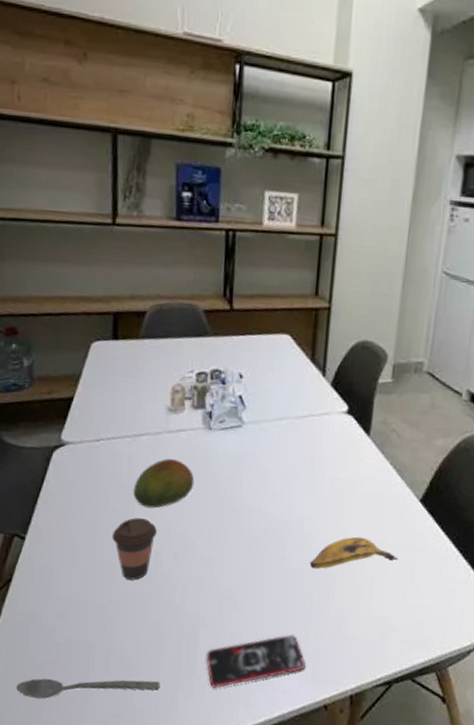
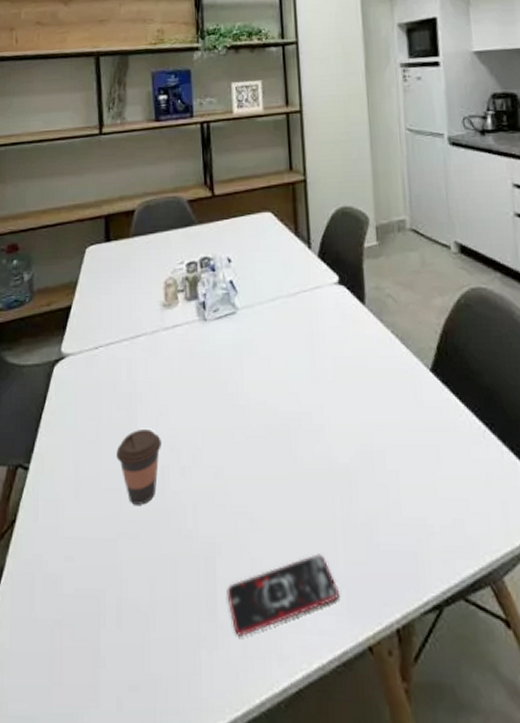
spoon: present [16,678,160,699] -> none [22,633,179,673]
fruit: present [133,458,195,509] -> none [134,358,195,416]
banana: present [309,536,398,569] -> none [325,421,419,467]

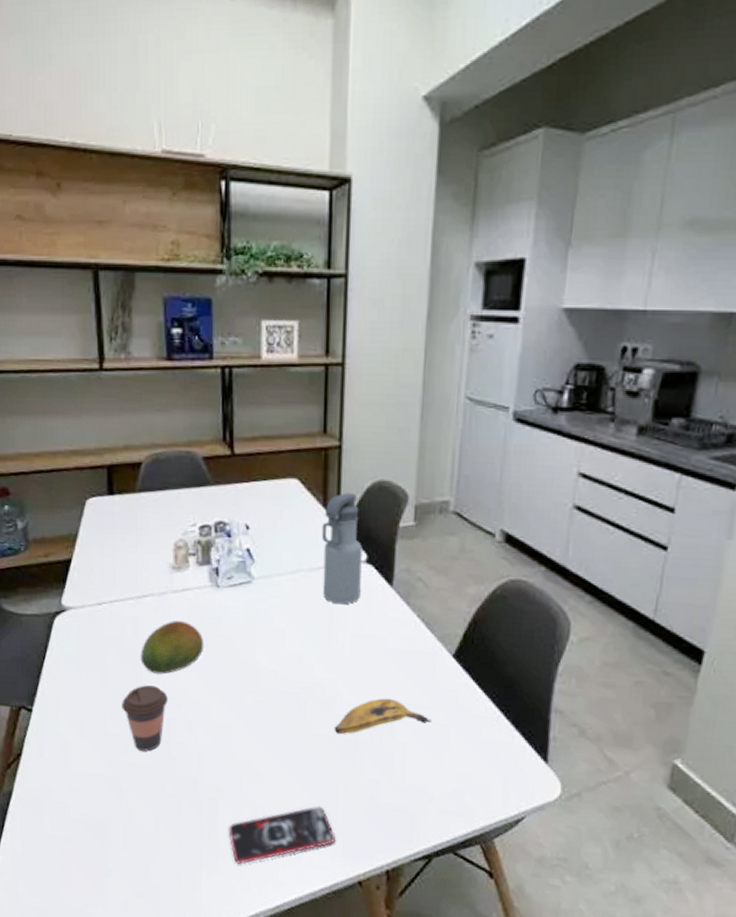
fruit: none [134,358,195,416] -> present [140,620,204,675]
water bottle: none [295,220,337,327] -> present [321,492,362,605]
banana: none [325,421,419,467] -> present [334,698,431,735]

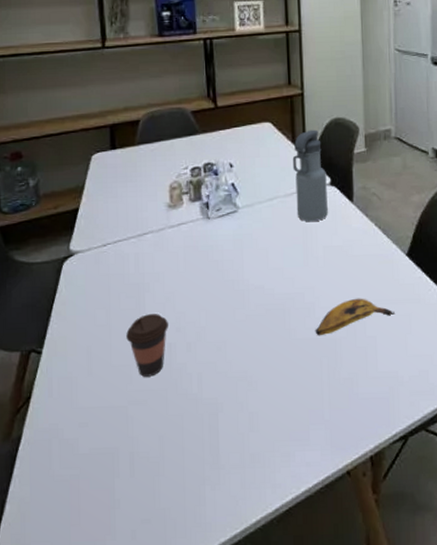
fruit: present [140,620,204,675] -> none [142,252,199,303]
smartphone: present [228,806,337,864] -> none [228,405,325,473]

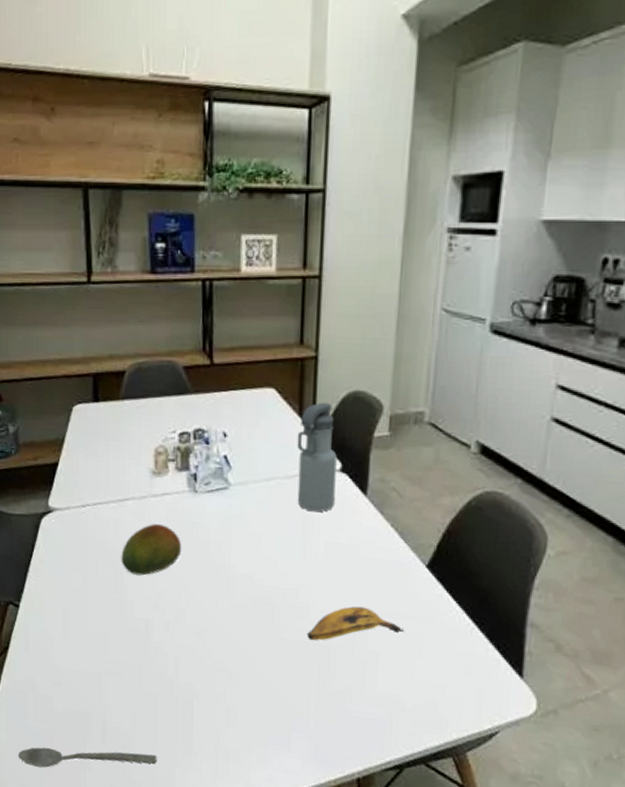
spoon: none [43,476,186,518] -> present [18,747,157,768]
coffee cup: present [126,313,168,377] -> none [103,585,146,650]
fruit: none [142,252,199,303] -> present [121,524,182,576]

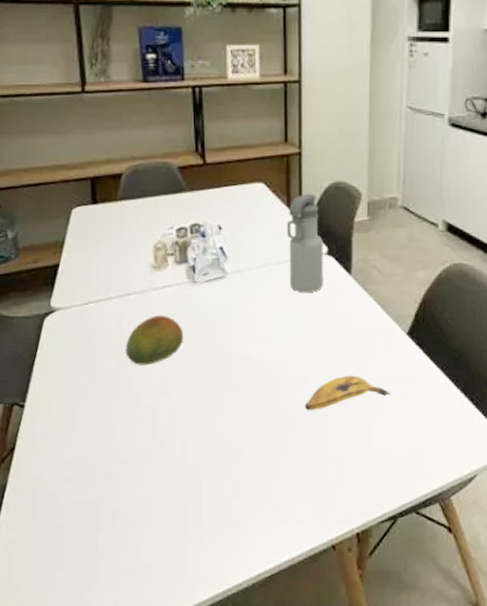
spoon: present [18,747,157,768] -> none [29,535,169,563]

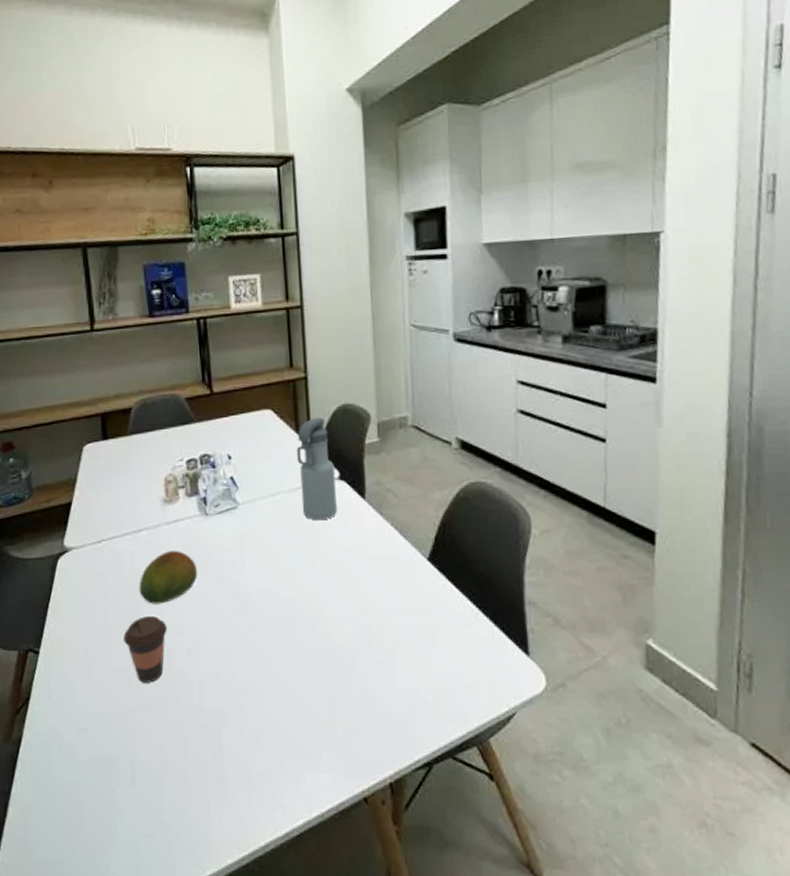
coffee cup: none [109,375,152,438] -> present [123,615,167,683]
banana: present [304,375,390,411] -> none [325,606,415,647]

